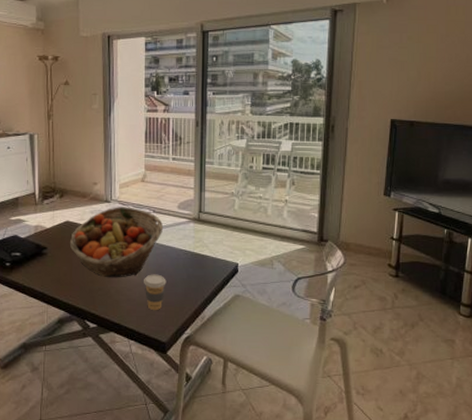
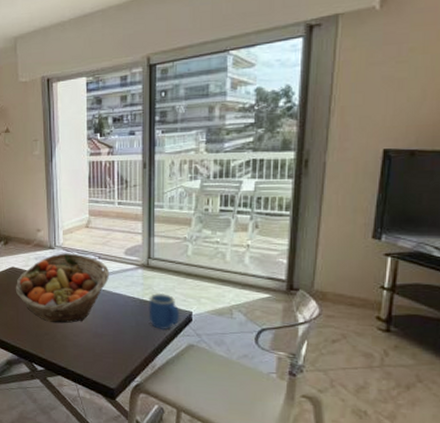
coffee cup: present [144,274,166,310] -> none [90,320,114,356]
mug: none [199,245,226,282] -> present [149,292,179,331]

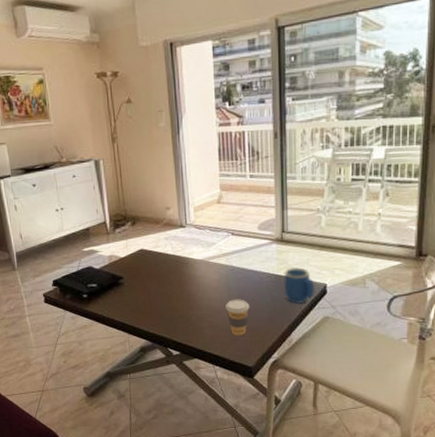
fruit basket: present [15,253,110,324] -> none [145,231,244,305]
coffee cup: none [90,320,114,356] -> present [226,299,250,335]

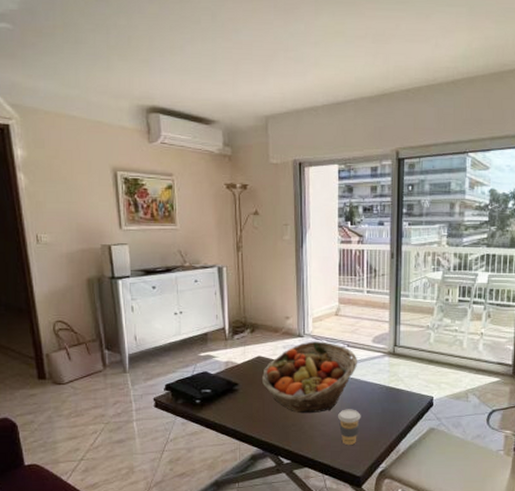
fruit basket: none [145,231,244,305] -> present [261,341,358,414]
mug: present [284,266,314,305] -> none [394,379,422,416]

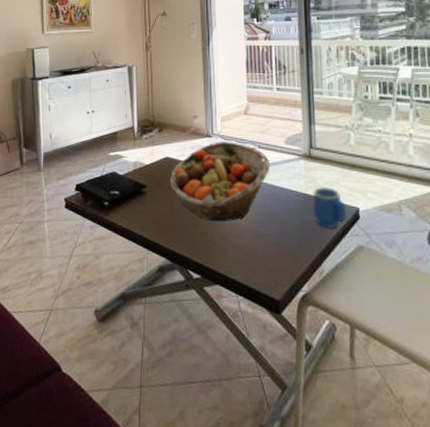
coffee cup: present [338,409,361,445] -> none [251,218,277,261]
mug: none [394,379,422,416] -> present [312,186,346,230]

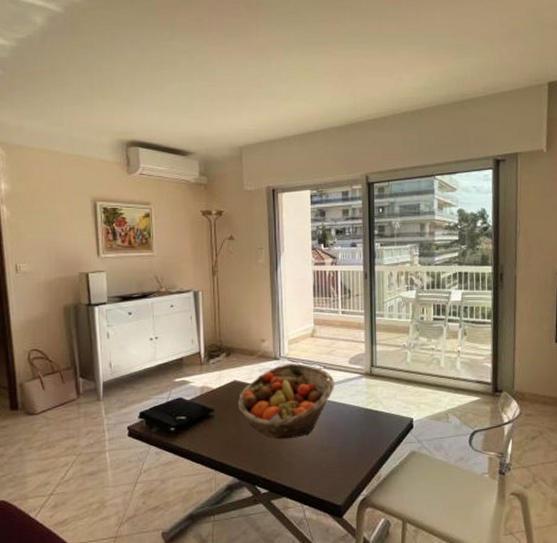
mug: present [312,186,346,230] -> none [373,400,401,439]

